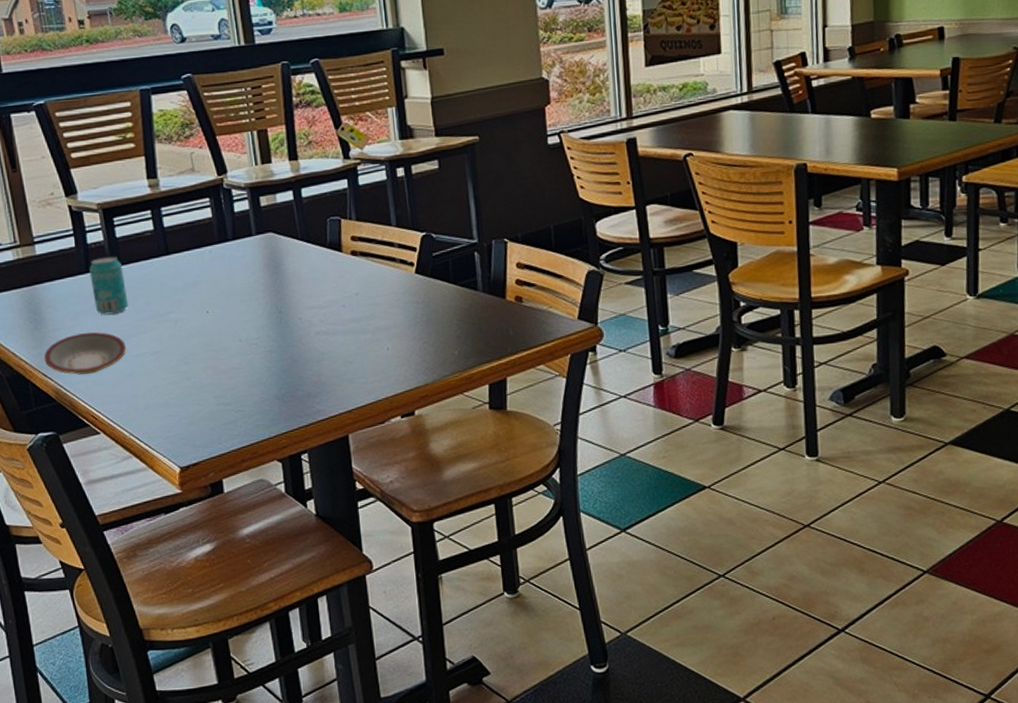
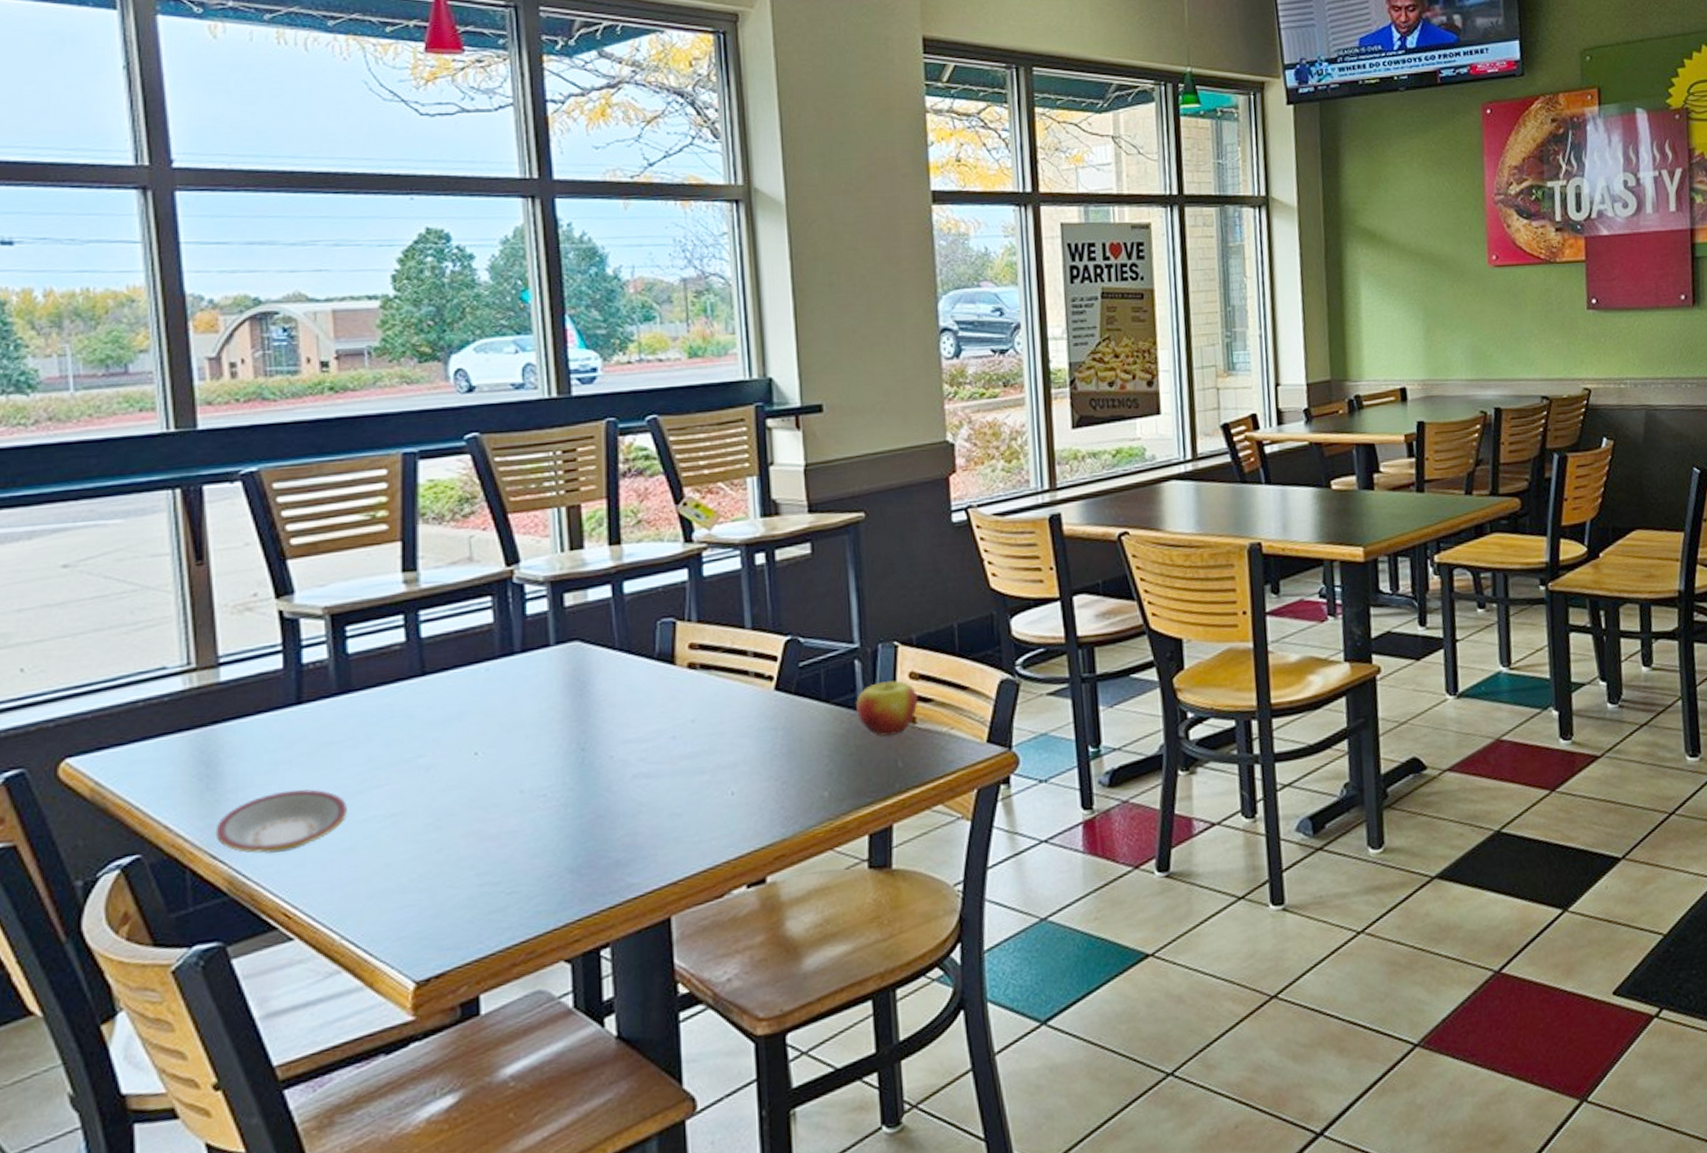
beverage can: present [89,256,129,315] -> none [302,680,357,764]
apple: none [476,269,524,311] -> present [856,680,918,737]

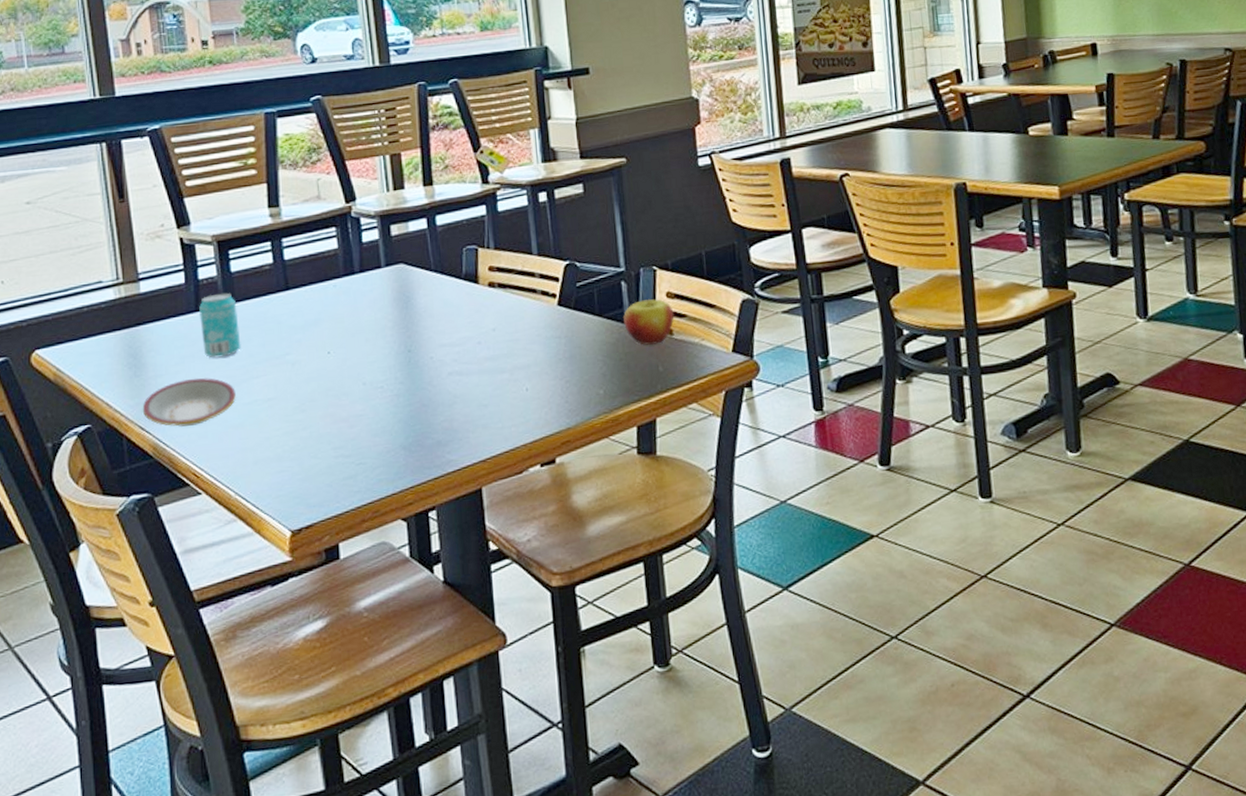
beverage can: none [302,680,357,764] -> present [199,293,241,358]

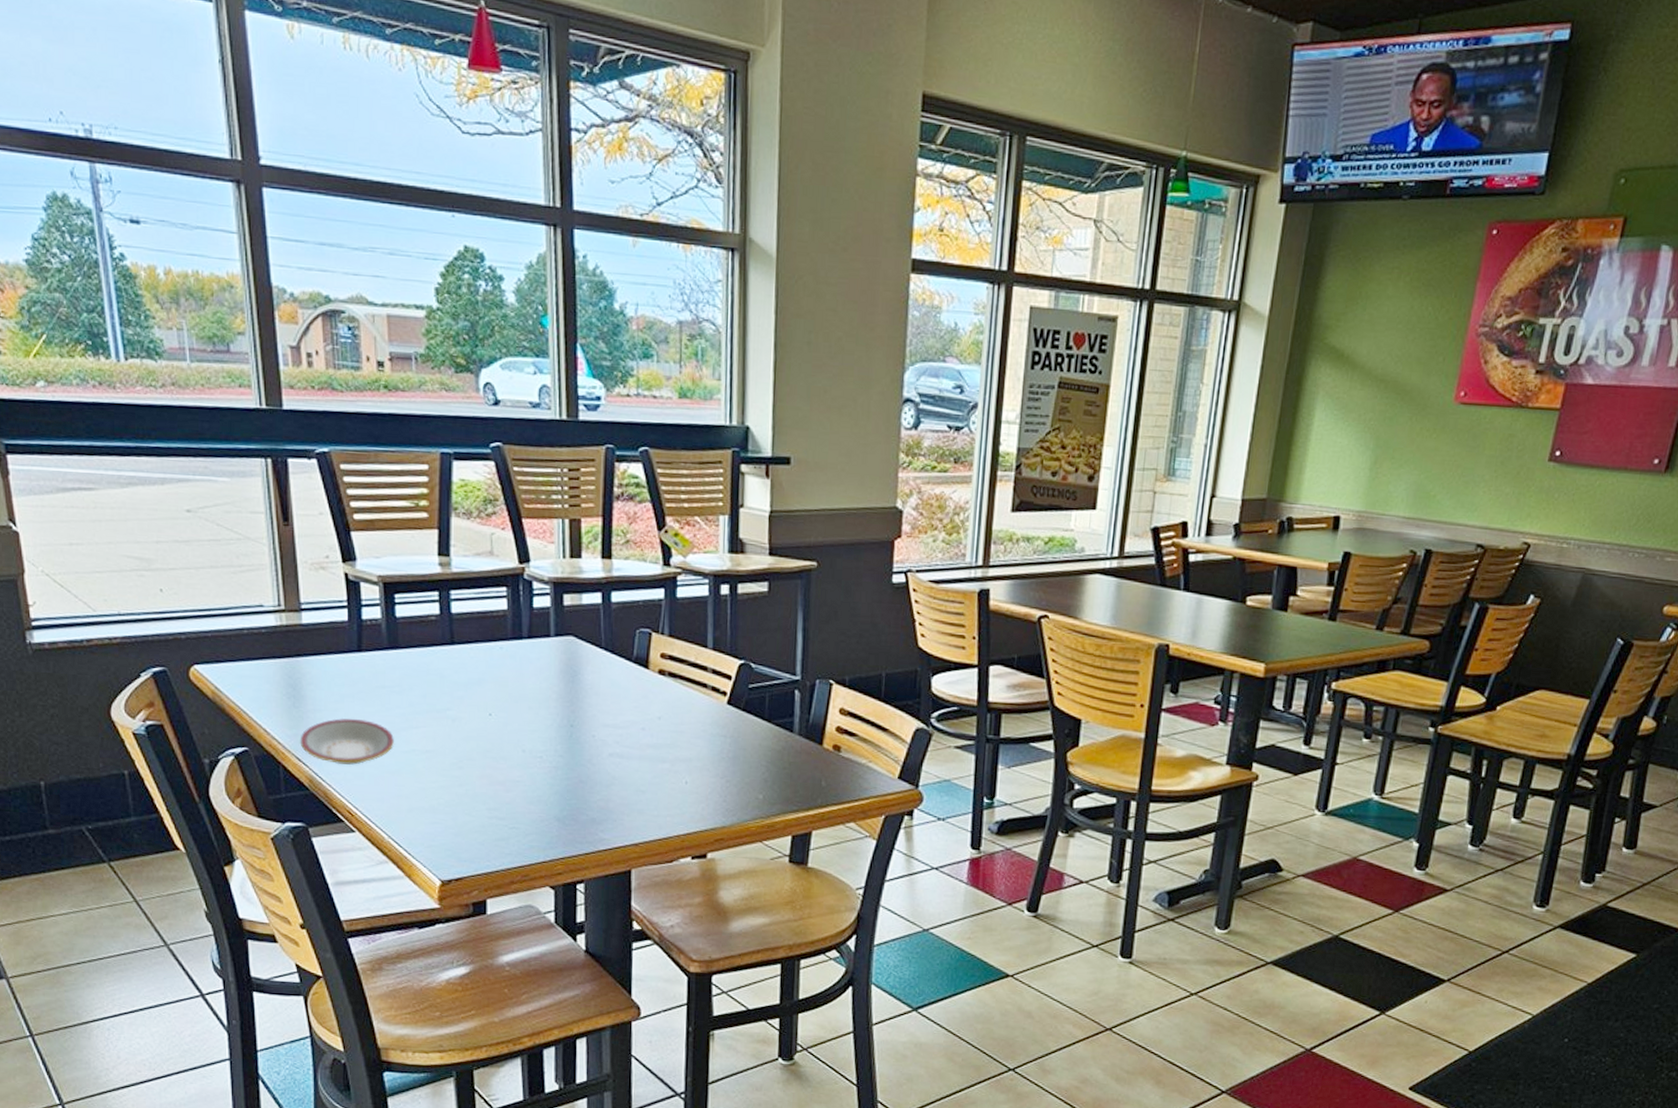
beverage can: present [199,293,241,358] -> none [361,636,402,702]
apple: present [623,299,674,345] -> none [792,712,845,759]

